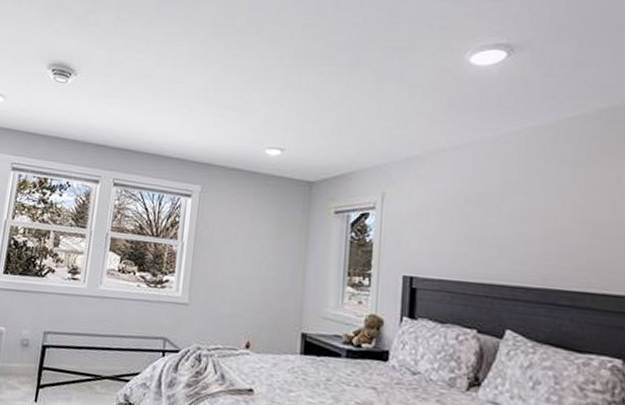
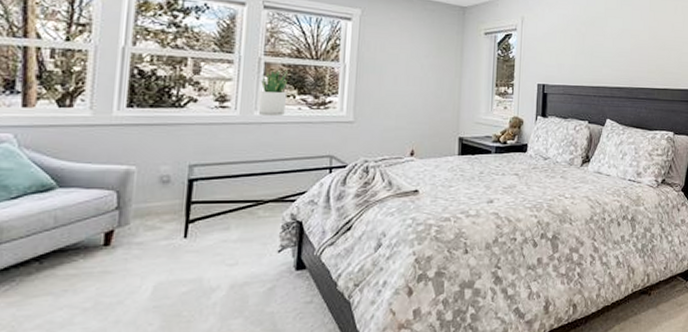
planter: none [102,245,131,292] -> present [258,69,289,117]

